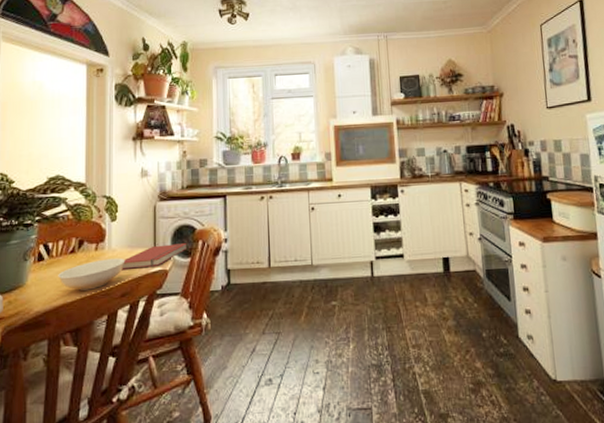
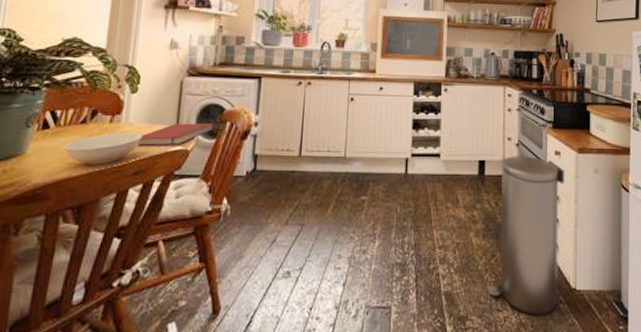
pedal bin: none [465,249,539,410] -> present [487,156,565,317]

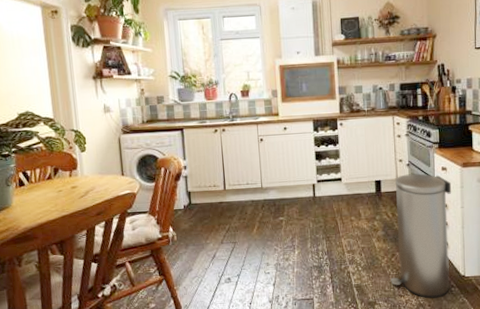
bowl: present [64,132,143,165] -> none [39,183,98,210]
book: present [138,122,214,146] -> none [95,169,152,193]

